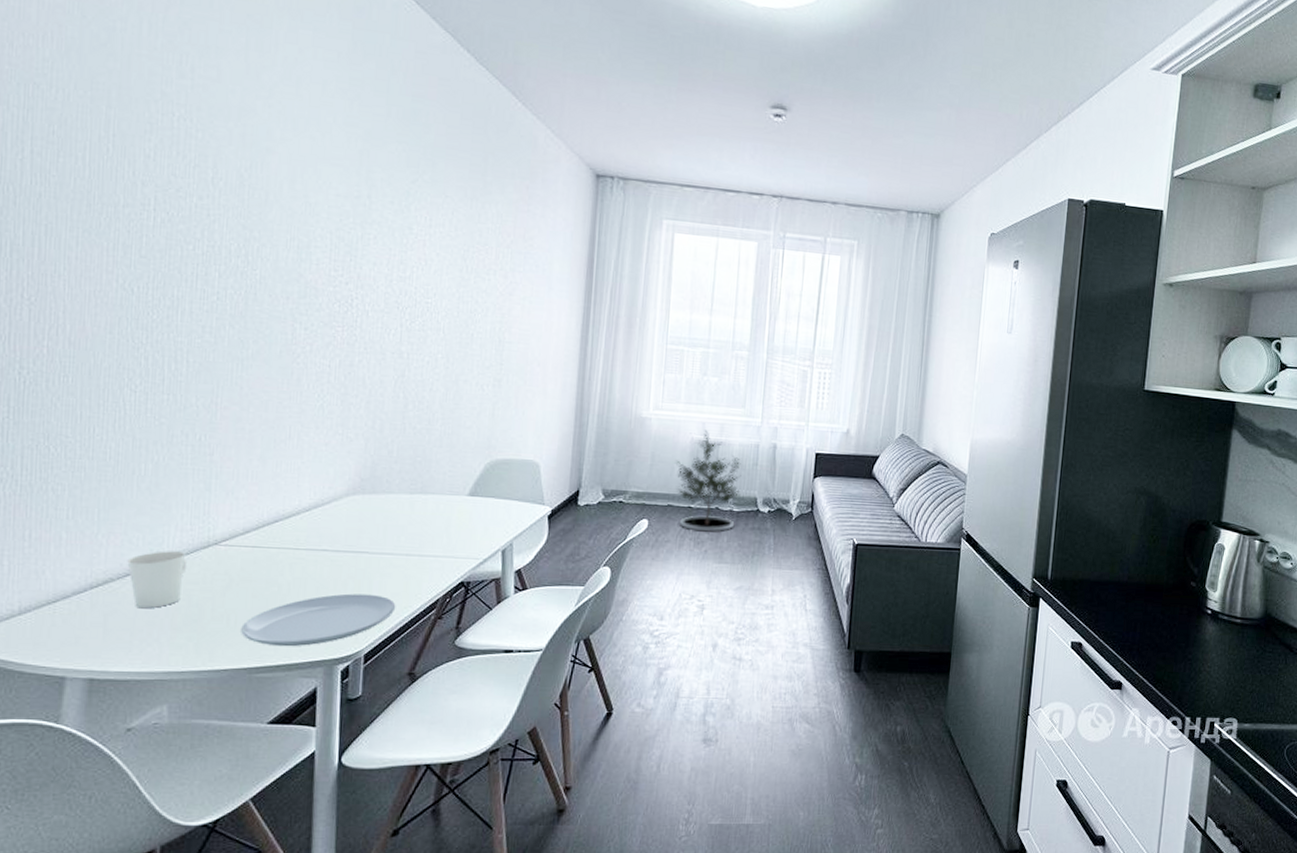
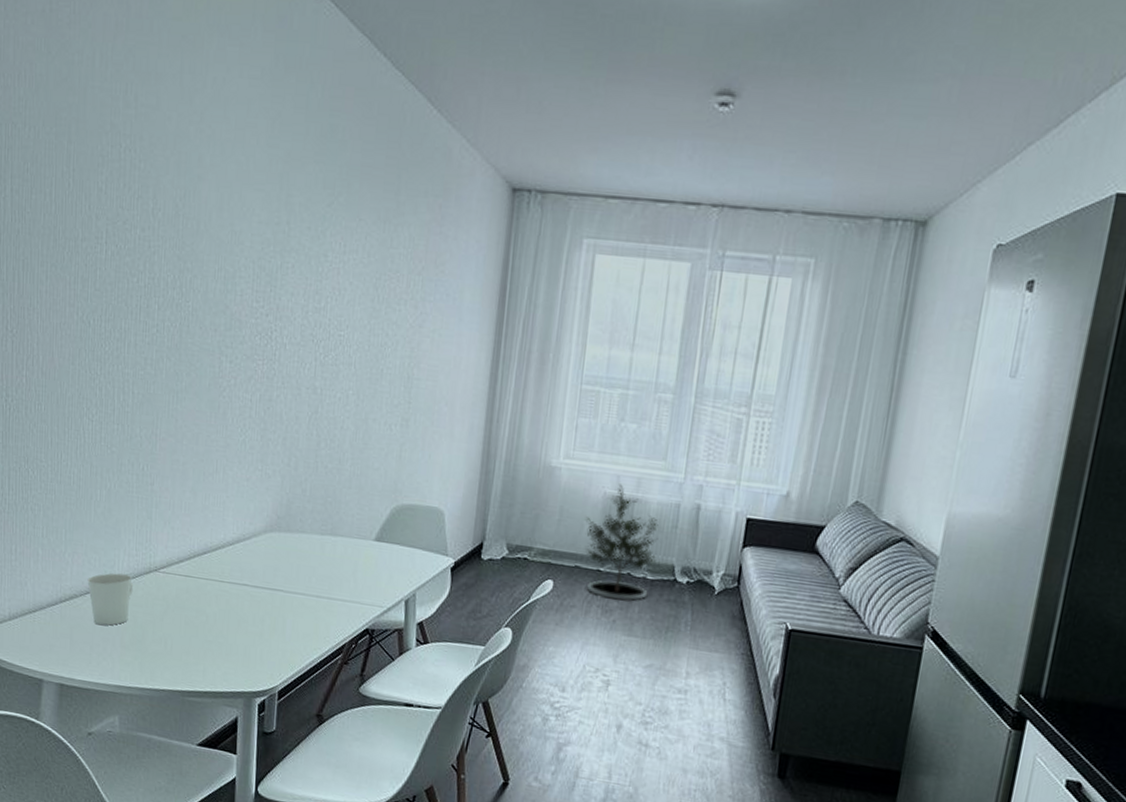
plate: present [241,593,396,647] -> none [176,629,307,676]

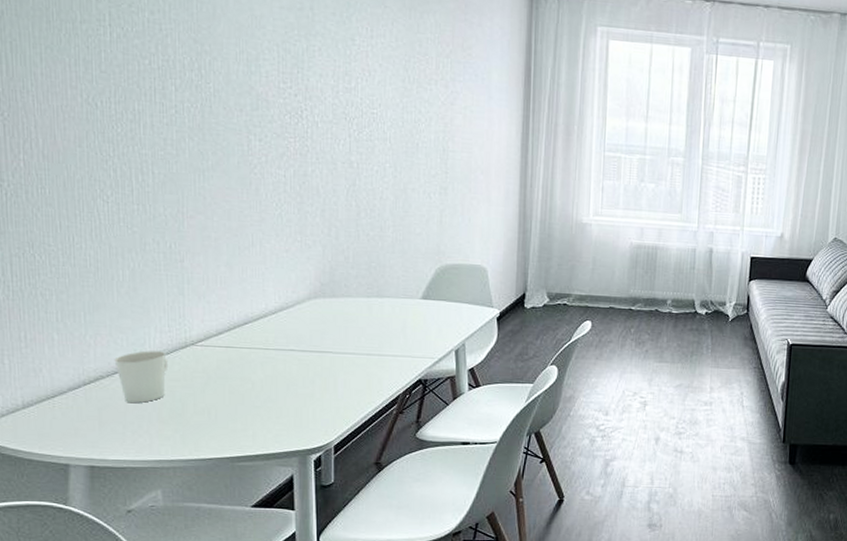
potted tree: present [585,483,659,601] -> none [615,235,679,333]

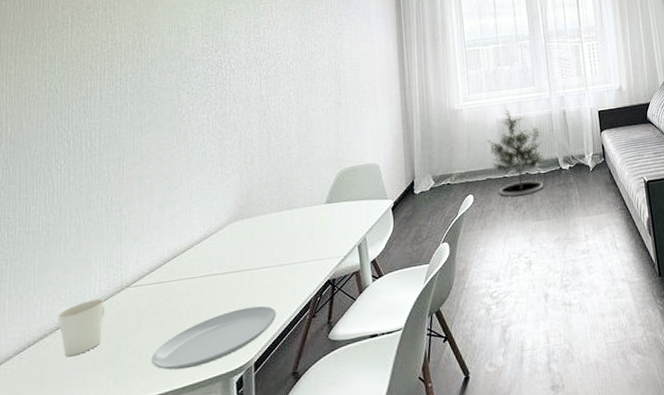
plate: none [221,390,360,439] -> present [151,305,277,370]
potted tree: none [615,235,679,333] -> present [487,109,544,197]

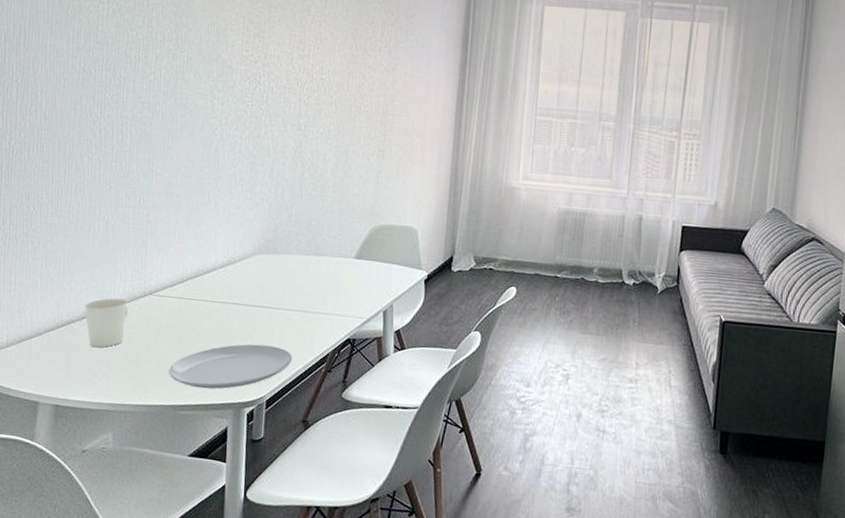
potted tree: present [487,109,544,197] -> none [542,200,607,303]

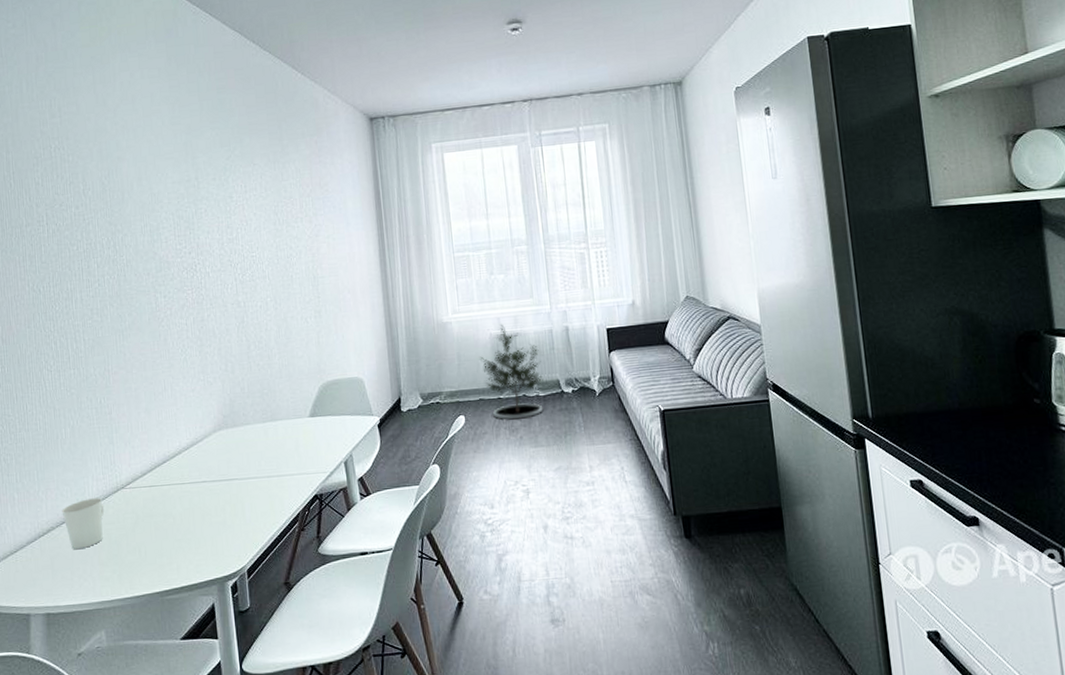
plate: present [169,344,293,389] -> none [150,515,266,571]
potted tree: none [542,200,607,303] -> present [479,324,544,420]

